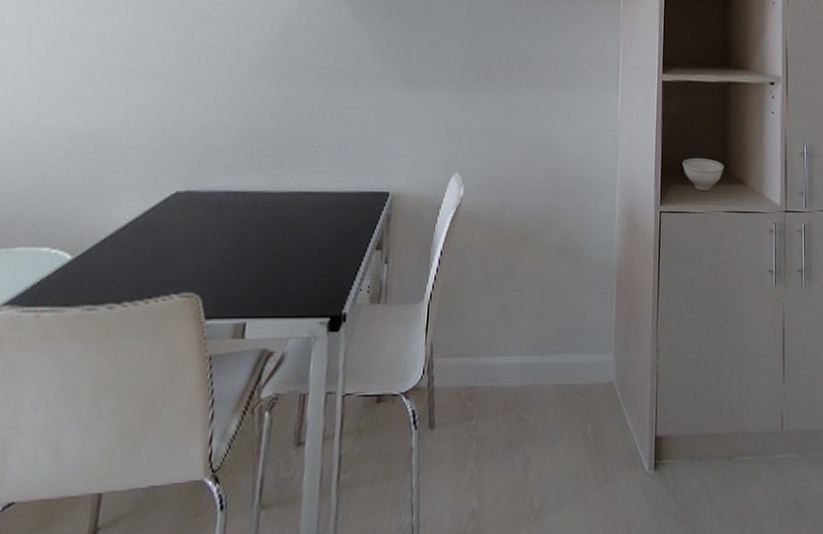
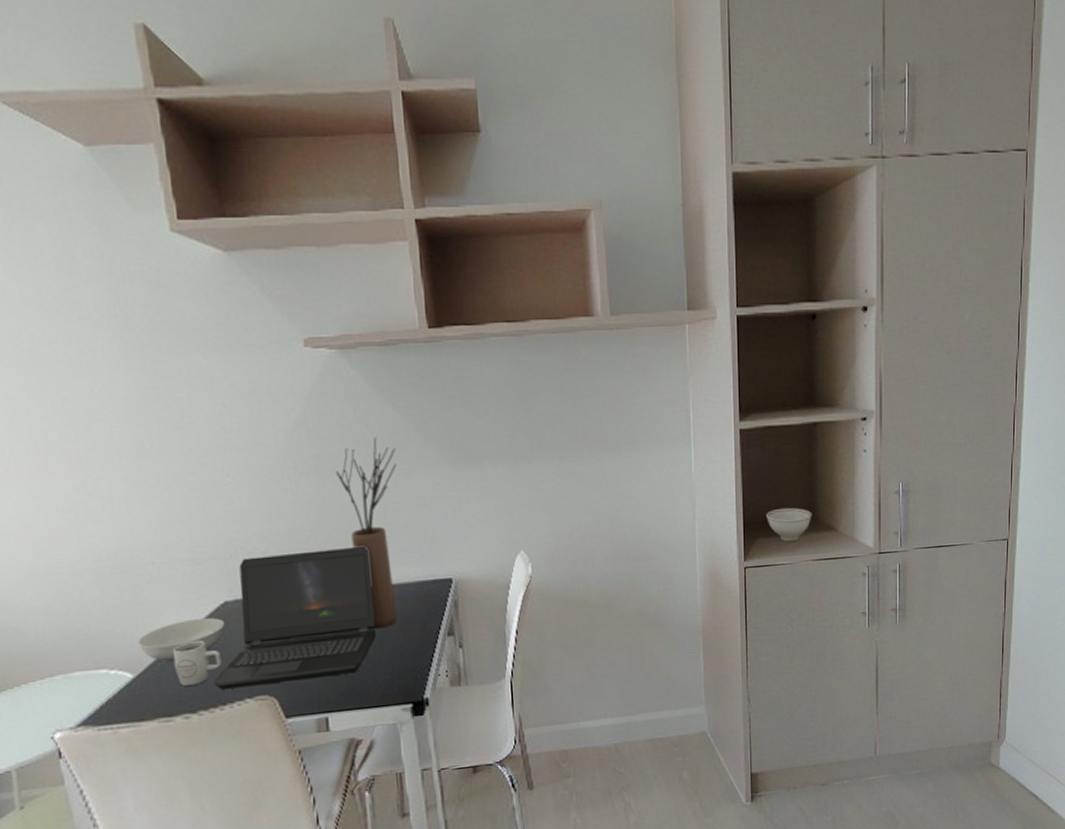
bowl: none [85,205,172,248] -> present [137,617,226,663]
mug: none [112,227,160,273] -> present [172,640,222,686]
laptop computer: none [145,151,318,282] -> present [213,545,377,690]
vase: none [303,53,360,235] -> present [335,437,398,629]

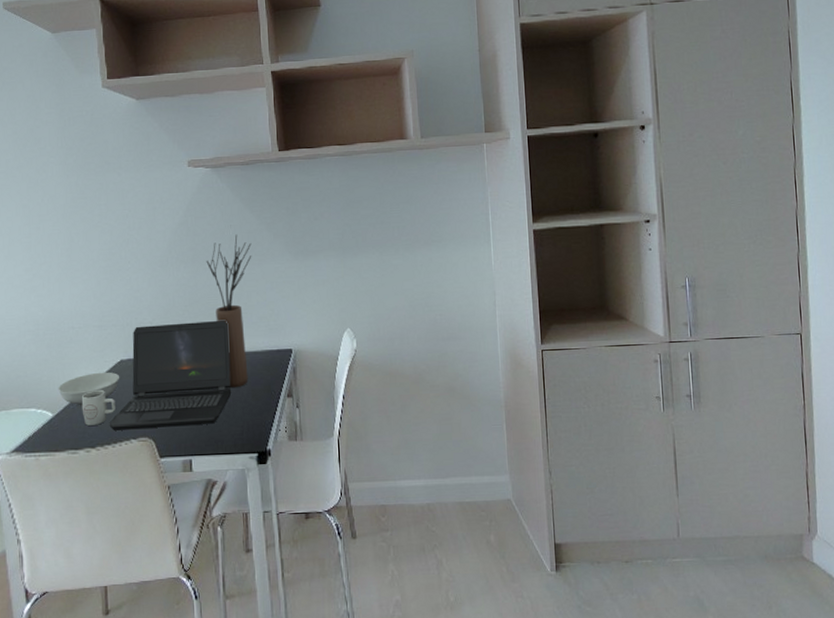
bowl: present [766,507,812,542] -> none [560,298,603,329]

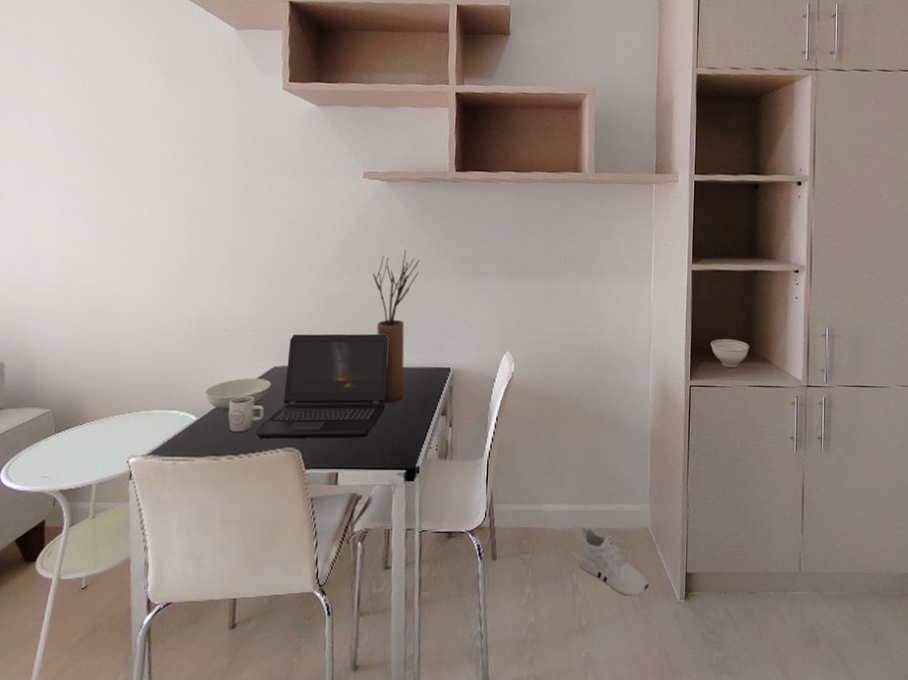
shoe: none [440,501,516,570] -> present [578,526,649,596]
bowl: none [560,298,603,329] -> present [711,338,750,368]

